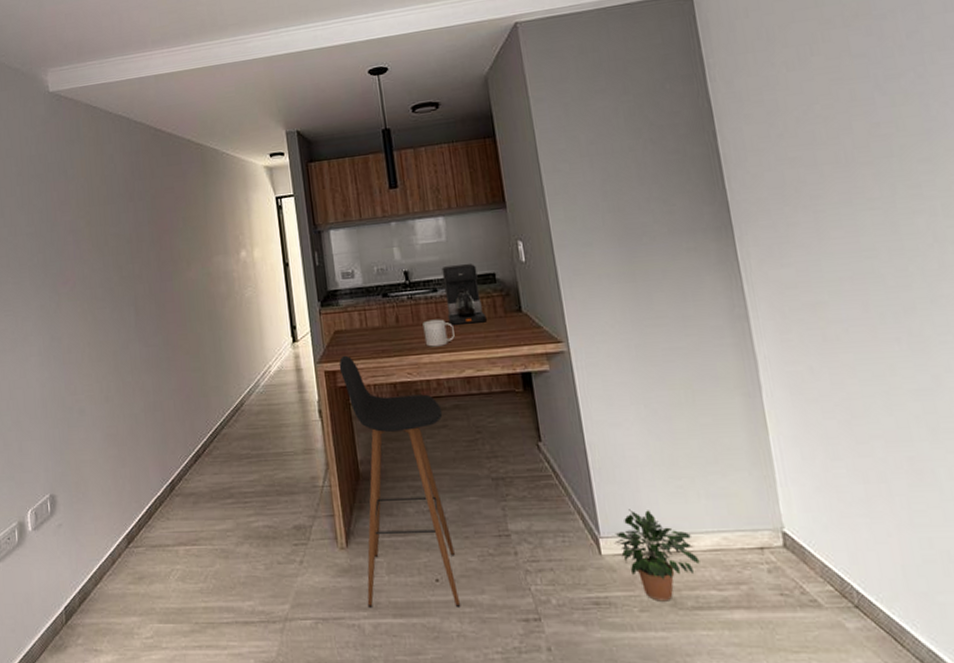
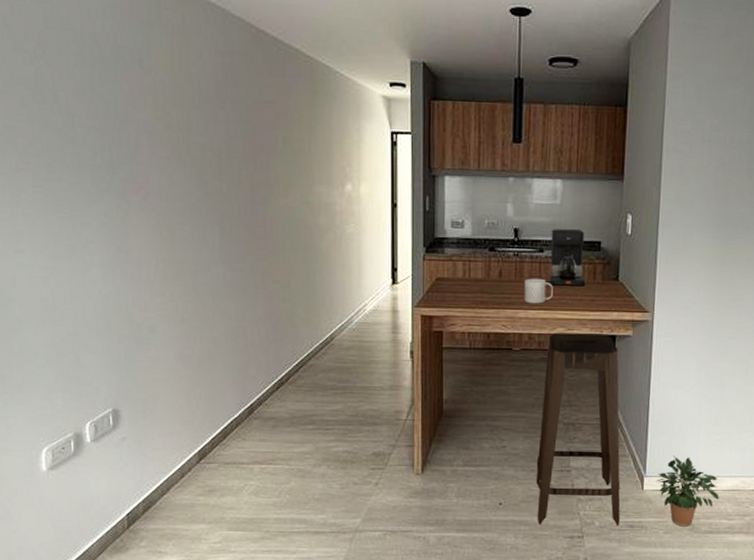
bar stool: present [339,355,461,608] -> none [434,302,530,525]
bar stool: none [458,371,581,605] -> present [535,332,621,526]

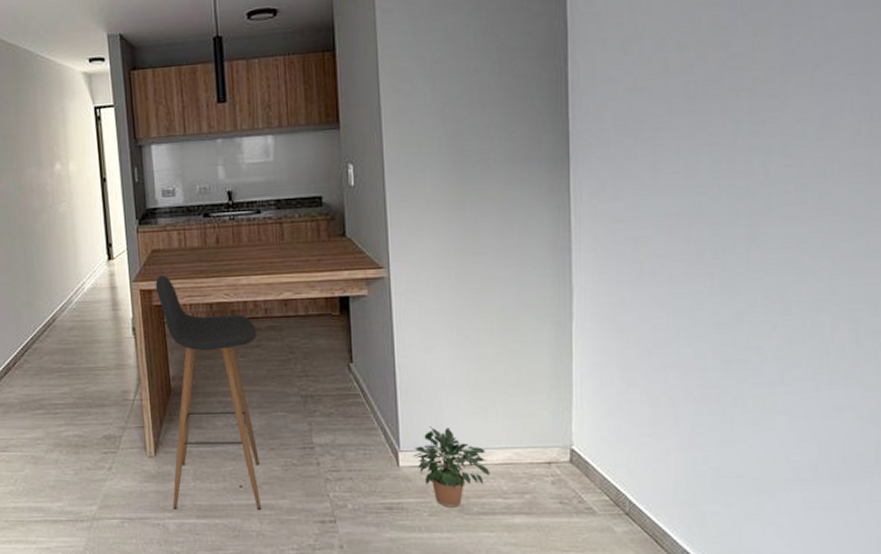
bar stool: none [434,302,530,525] -> present [155,274,262,510]
mug: present [524,278,553,304] -> none [243,241,275,269]
bar stool: present [535,332,621,526] -> none [275,295,376,509]
coffee maker: present [549,228,585,287] -> none [267,185,309,249]

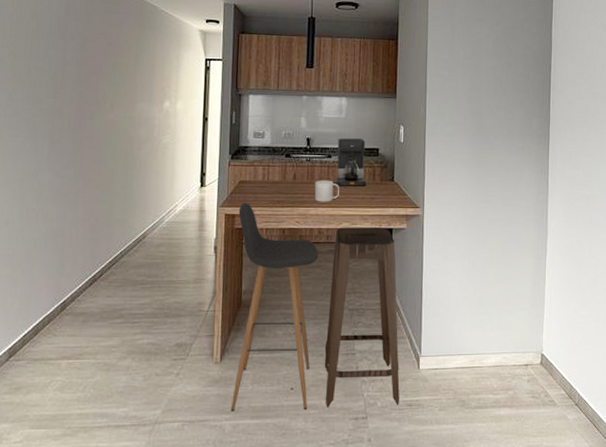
mug: none [243,241,275,269] -> present [314,180,339,202]
coffee maker: none [267,185,309,249] -> present [336,138,366,187]
bar stool: none [275,295,376,509] -> present [324,227,400,408]
potted plant: present [413,426,490,507] -> none [430,336,486,403]

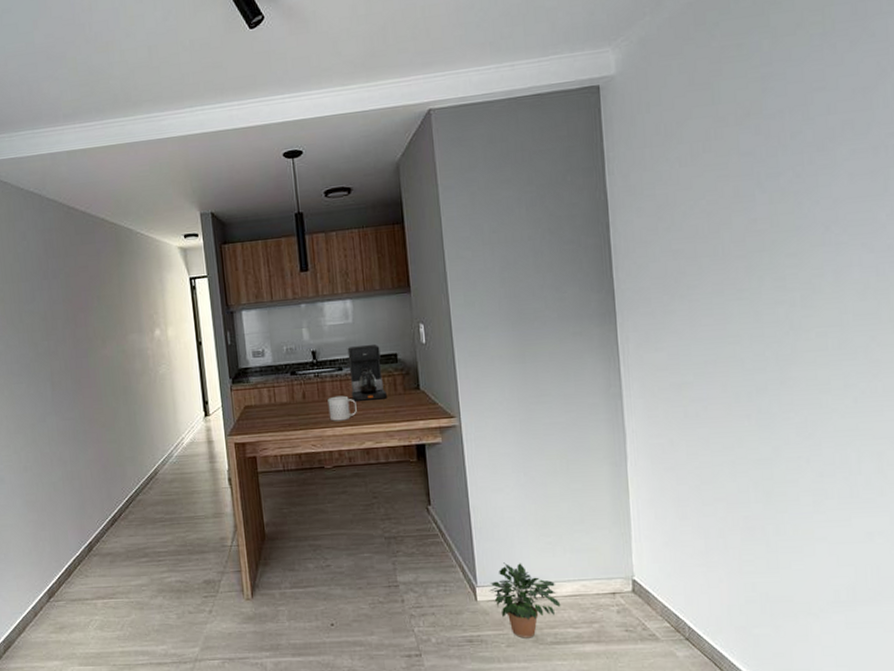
bar stool: present [230,202,319,412] -> none [248,428,353,649]
bar stool: present [324,227,400,408] -> none [358,443,457,644]
potted plant: none [430,336,486,403] -> present [489,562,561,638]

